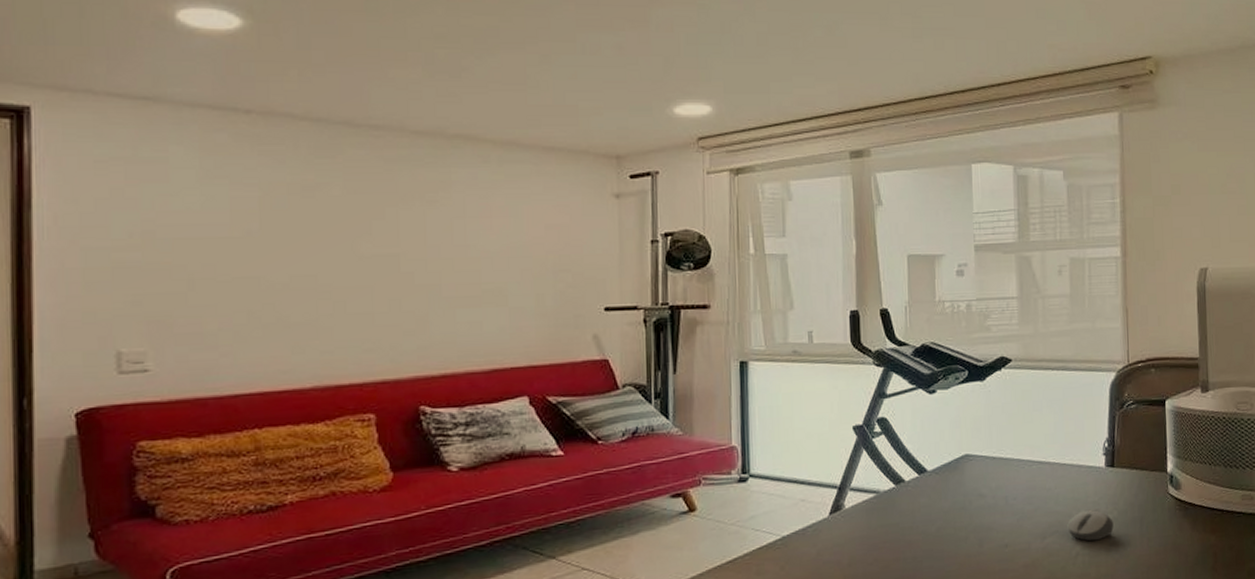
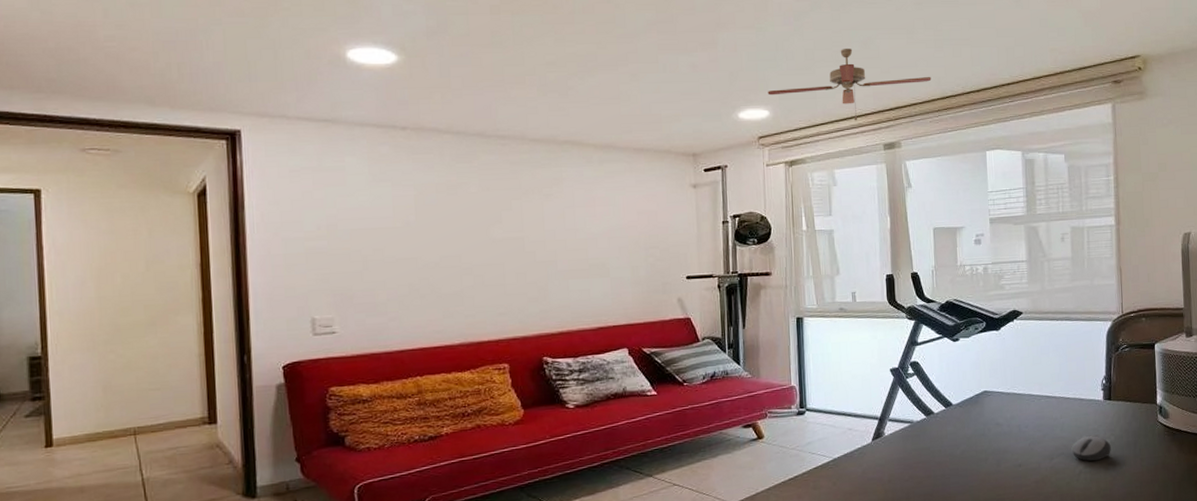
ceiling fan: none [710,33,908,123] -> present [767,47,932,121]

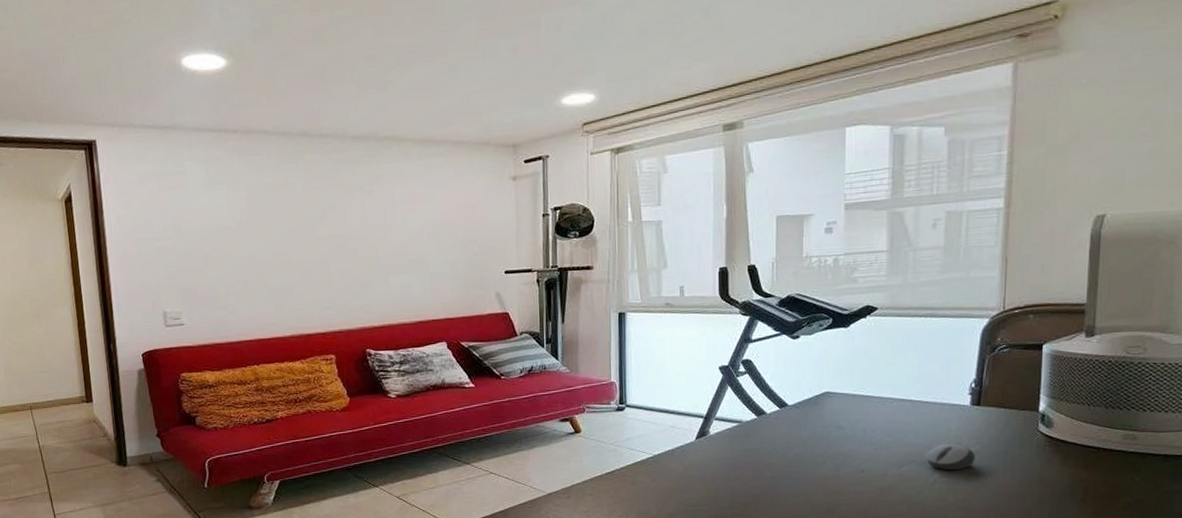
ceiling fan: present [767,47,932,121] -> none [594,18,784,101]

